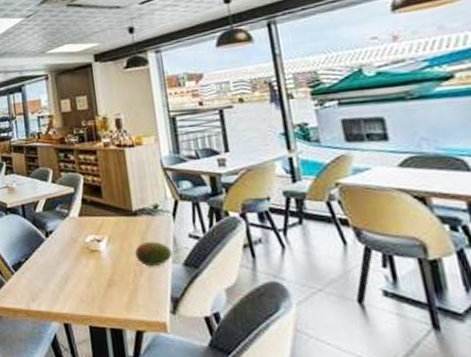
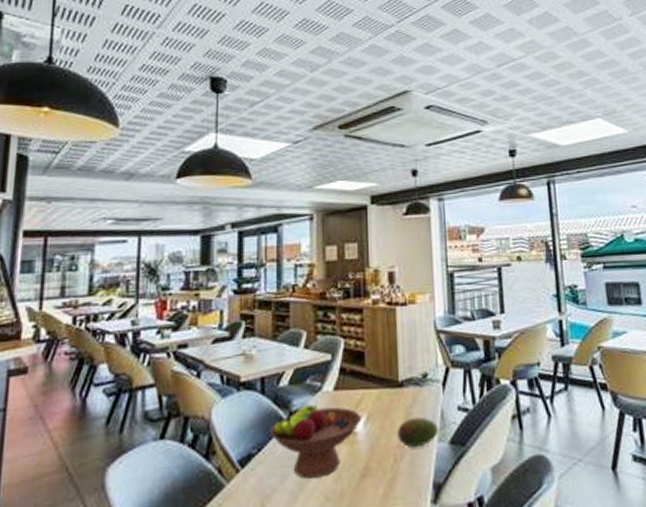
fruit bowl: none [33,226,103,283] -> present [270,404,361,479]

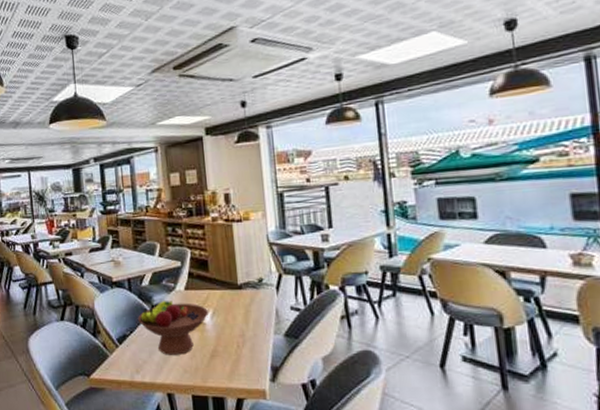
fruit: present [397,416,438,448] -> none [239,313,274,338]

